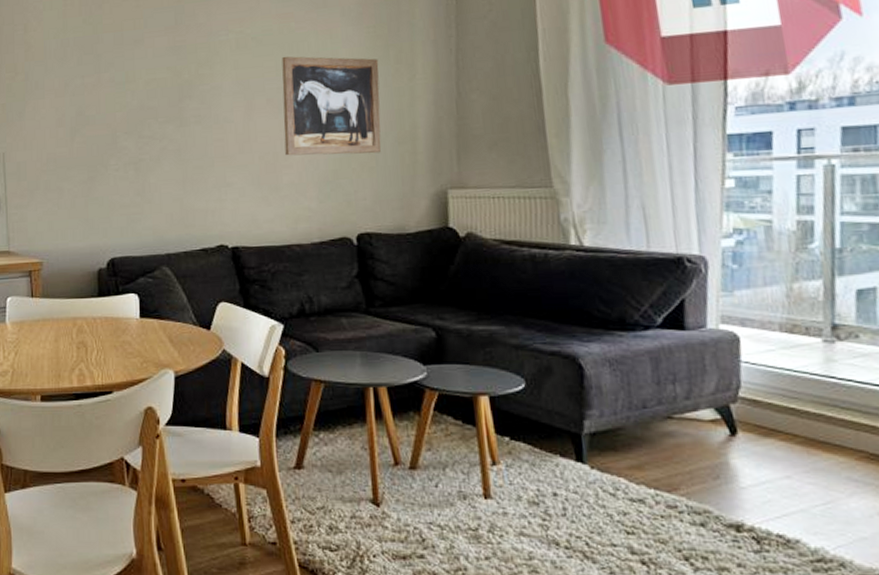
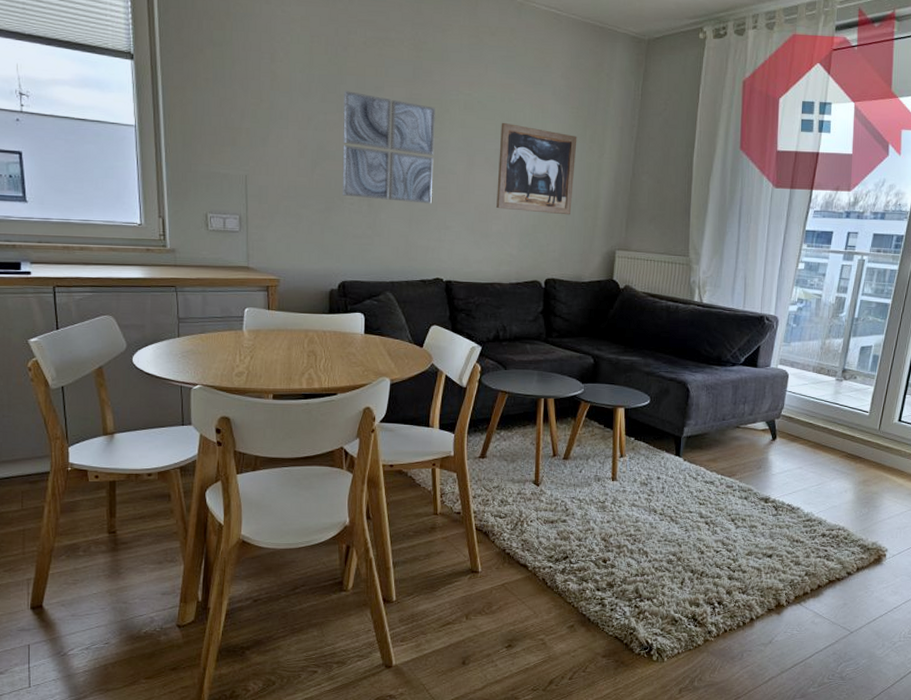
wall art: none [101,49,207,163] -> present [342,91,435,204]

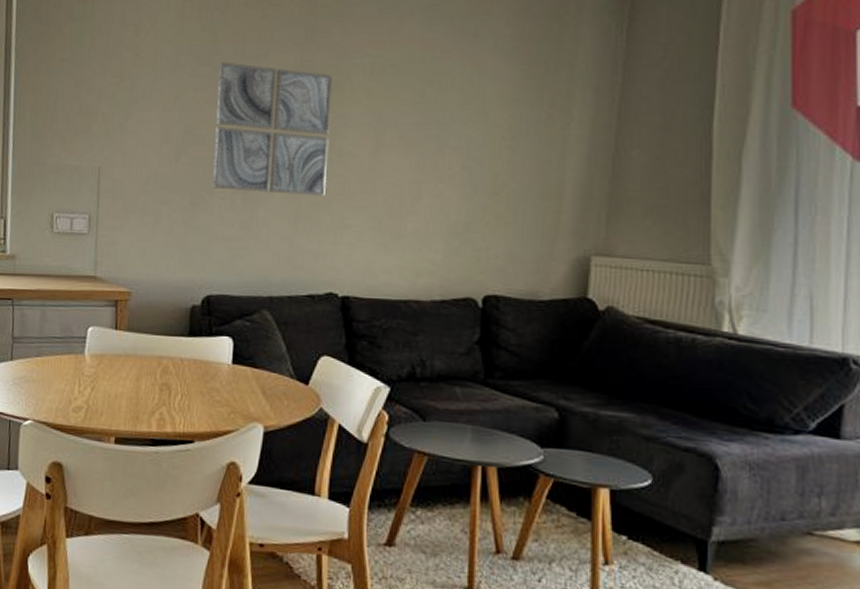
wall art: present [496,122,577,215] -> none [413,88,530,208]

